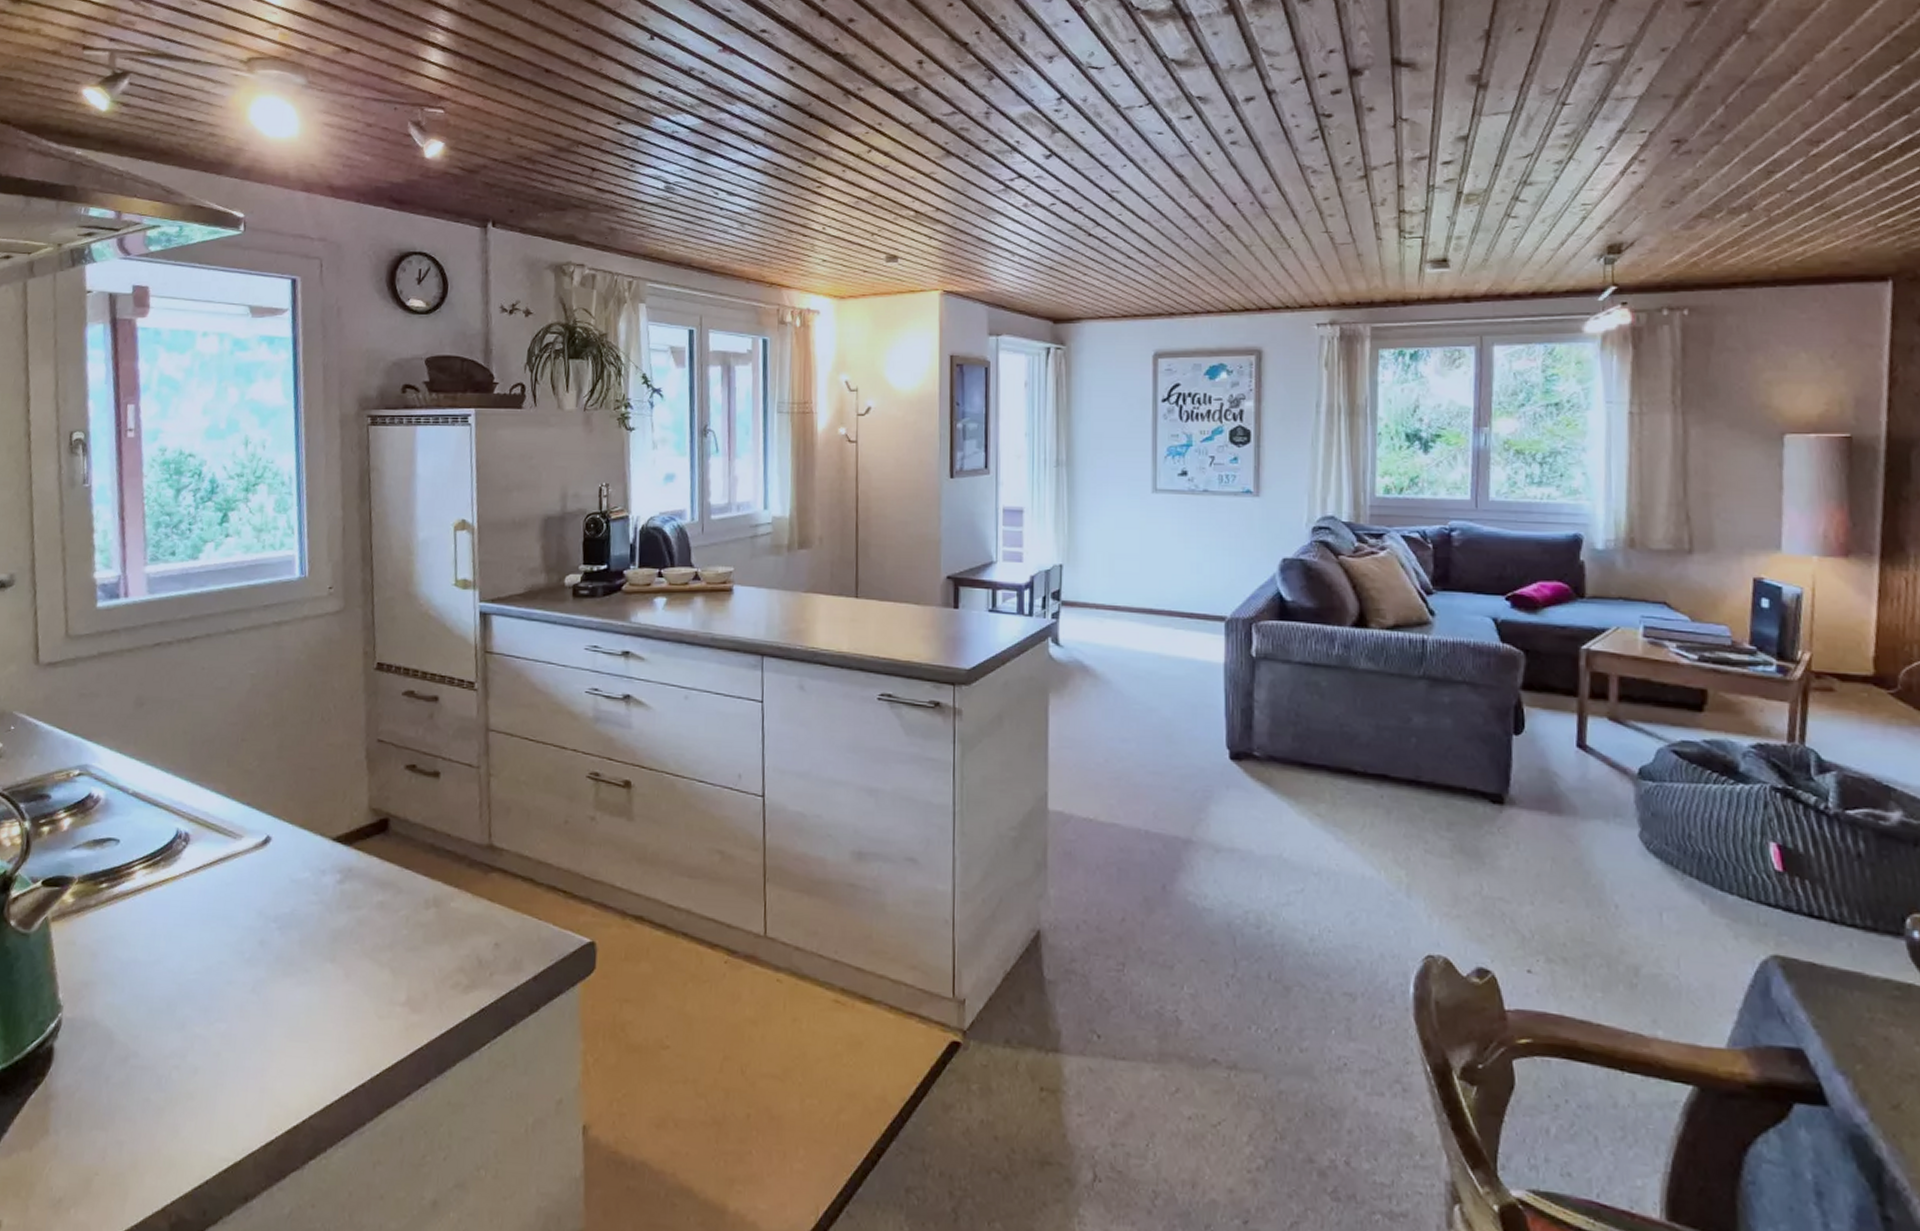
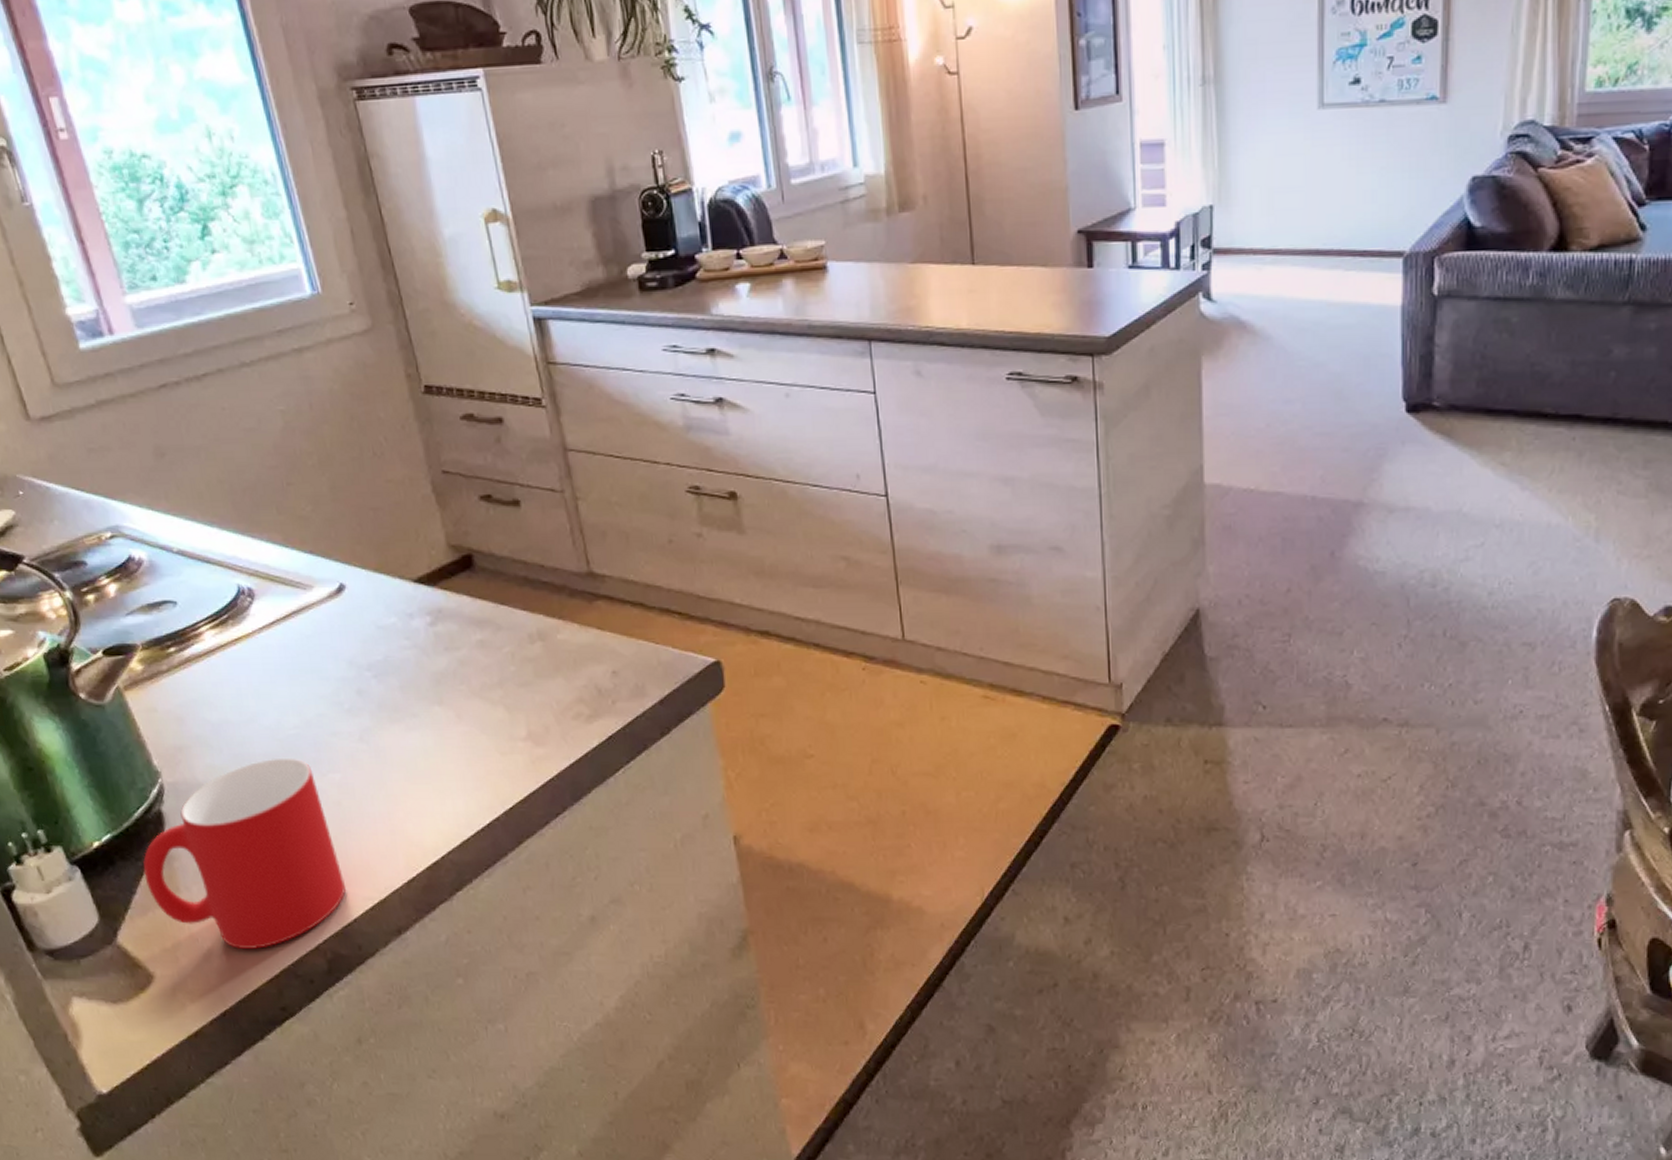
cup: none [19,1002,206,1205] -> present [143,759,347,949]

